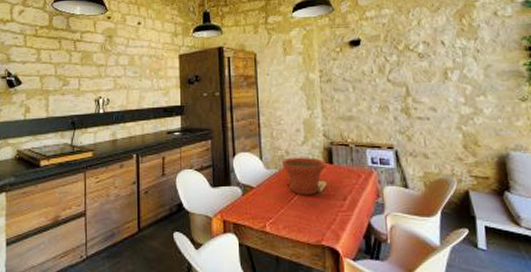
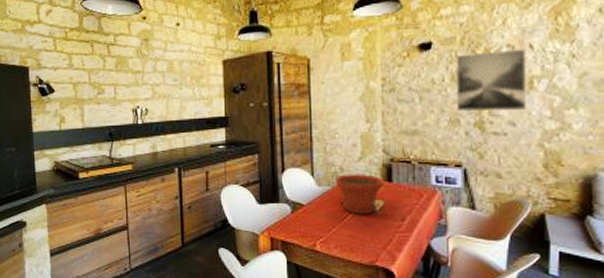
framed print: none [381,45,443,100] -> present [456,48,527,112]

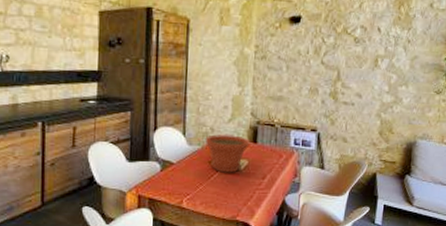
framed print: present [456,48,527,112] -> none [316,30,376,84]

